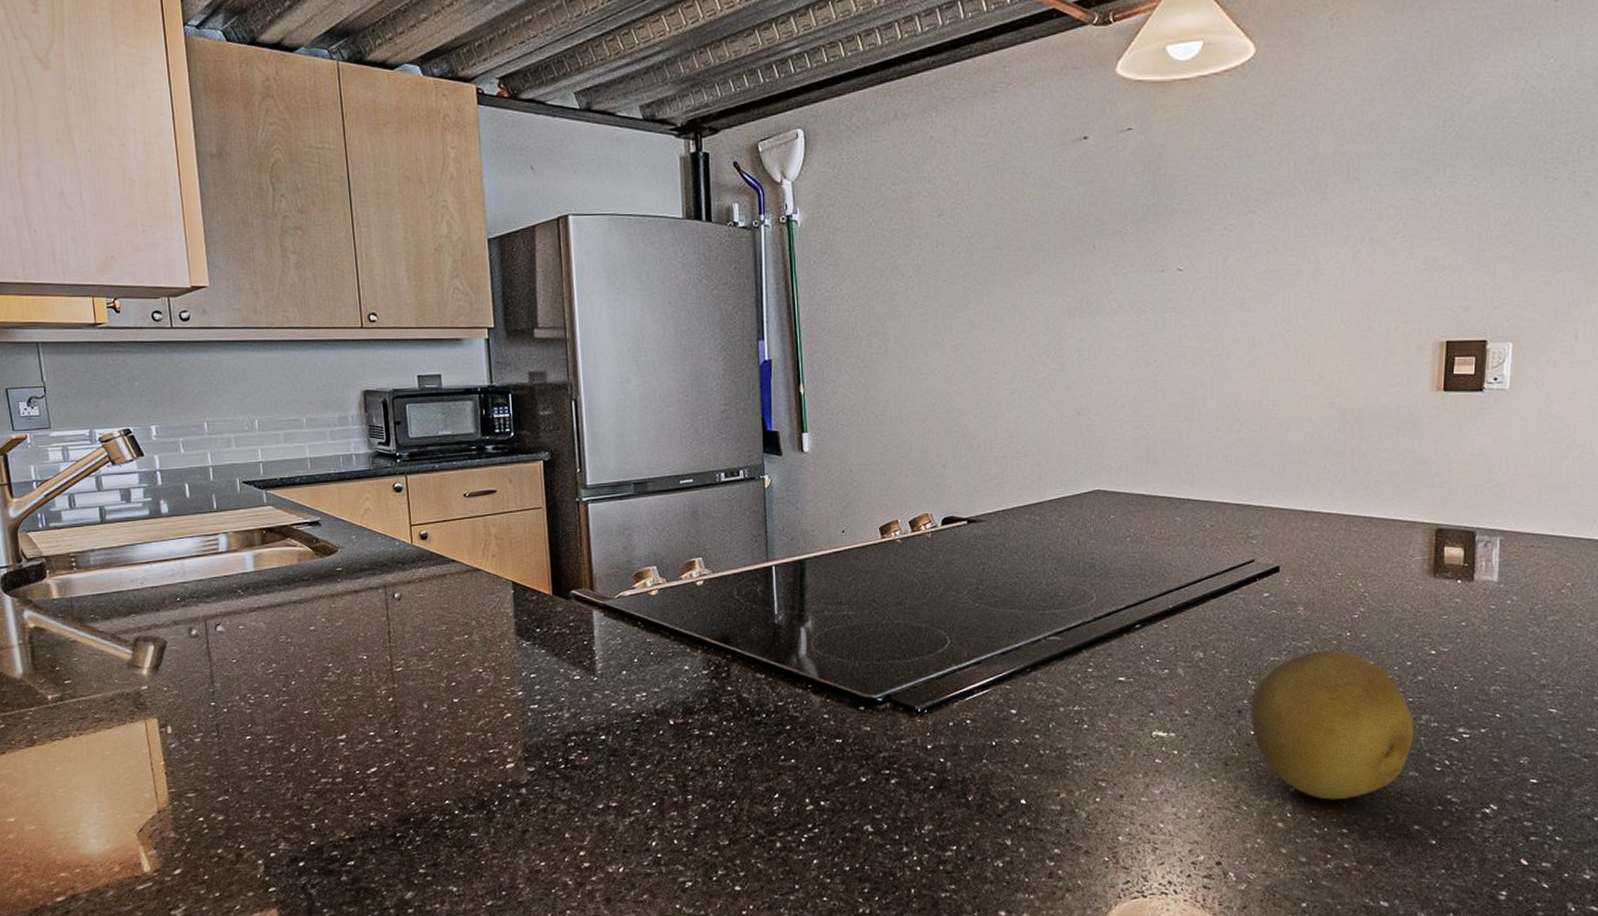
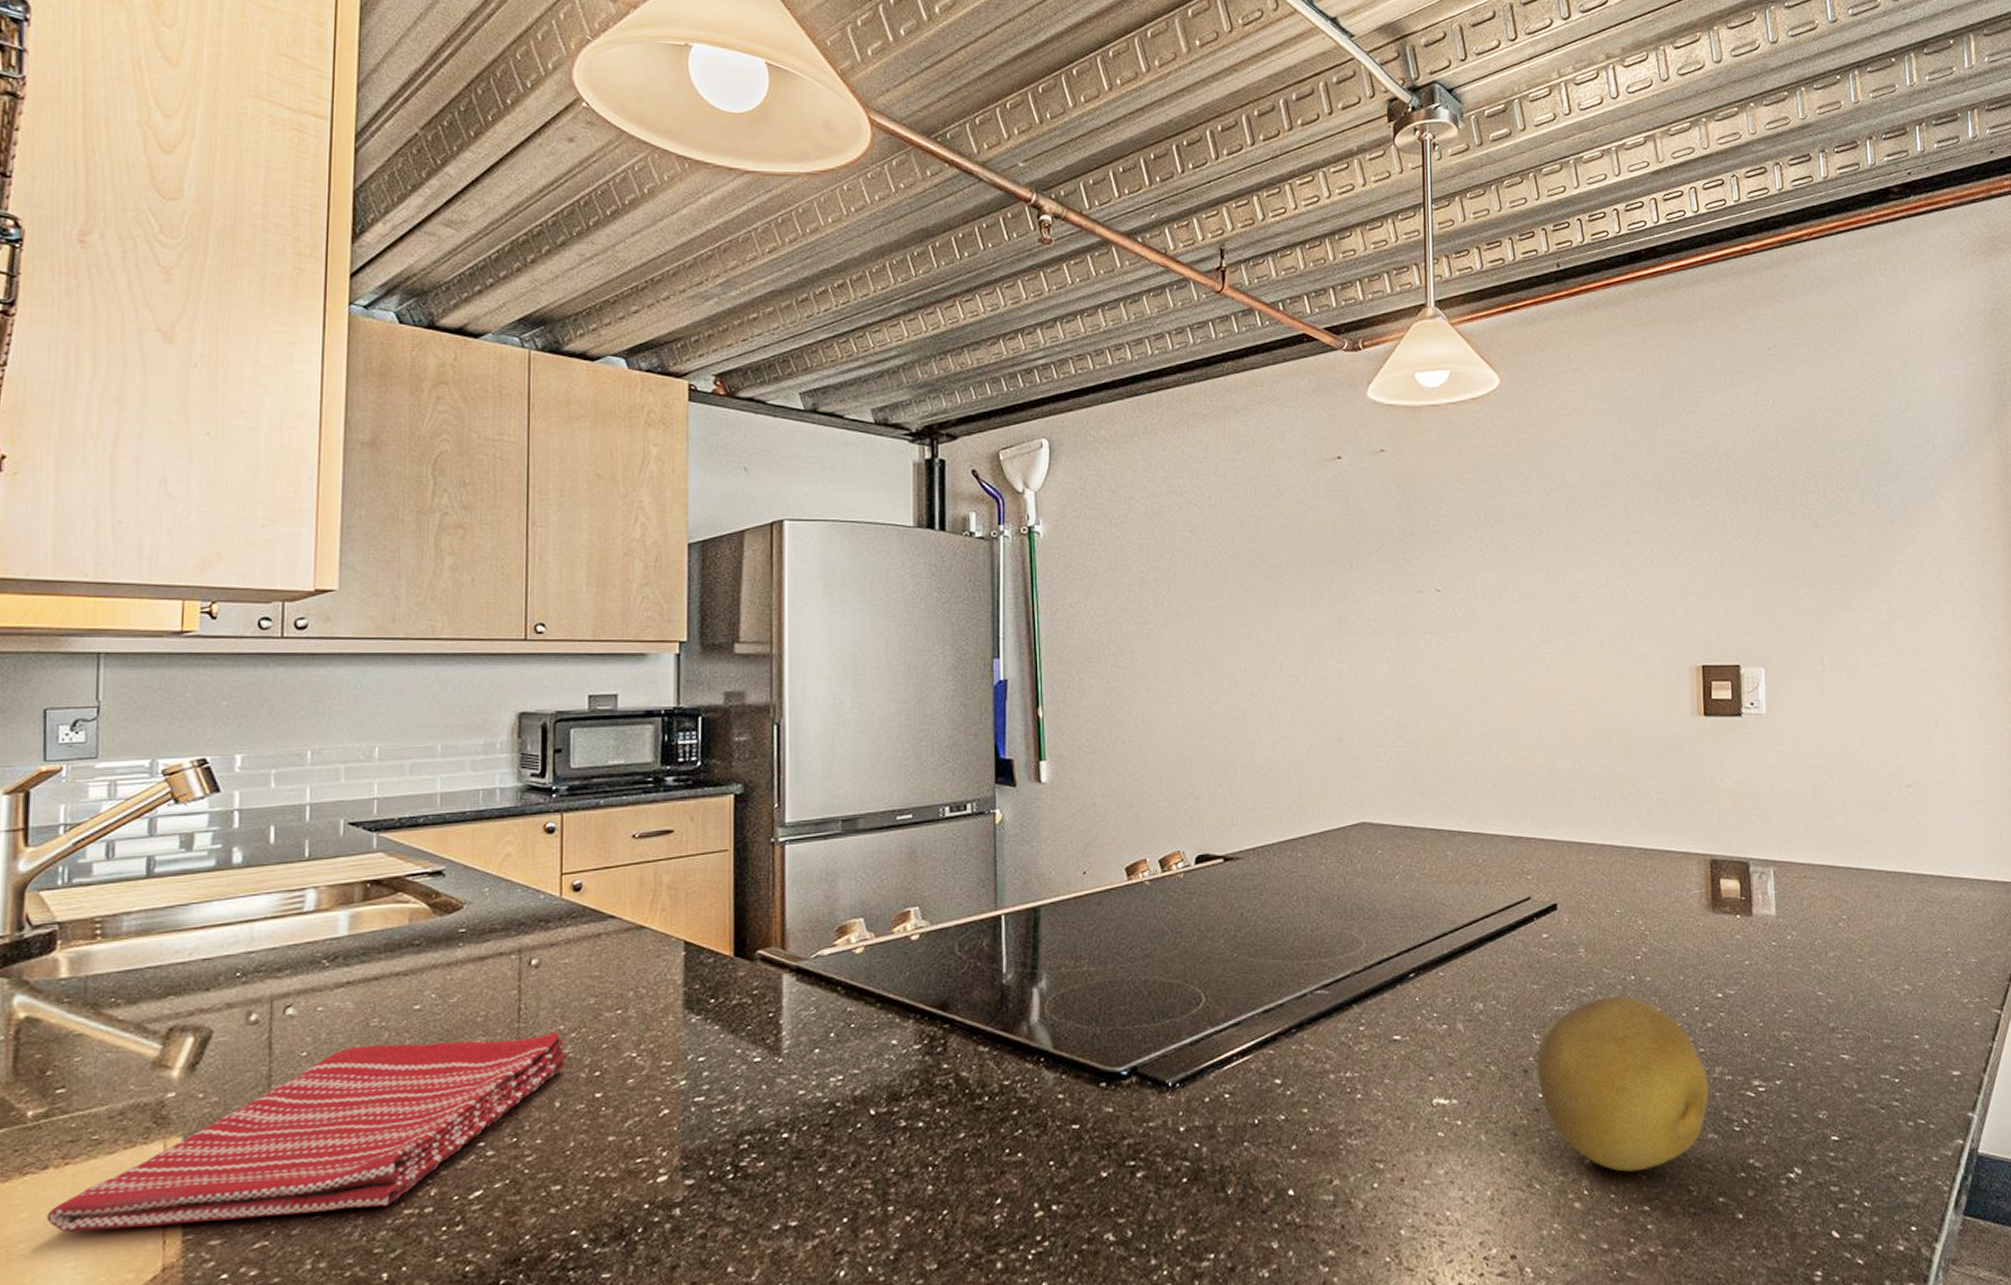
dish towel: none [74,651,430,782] -> present [47,1032,568,1233]

